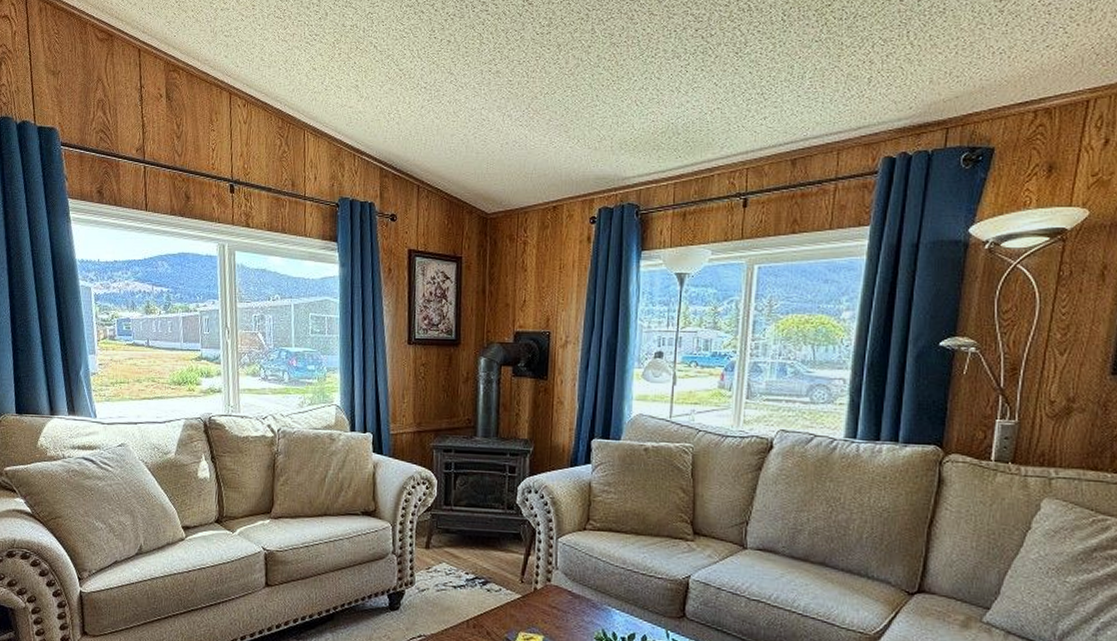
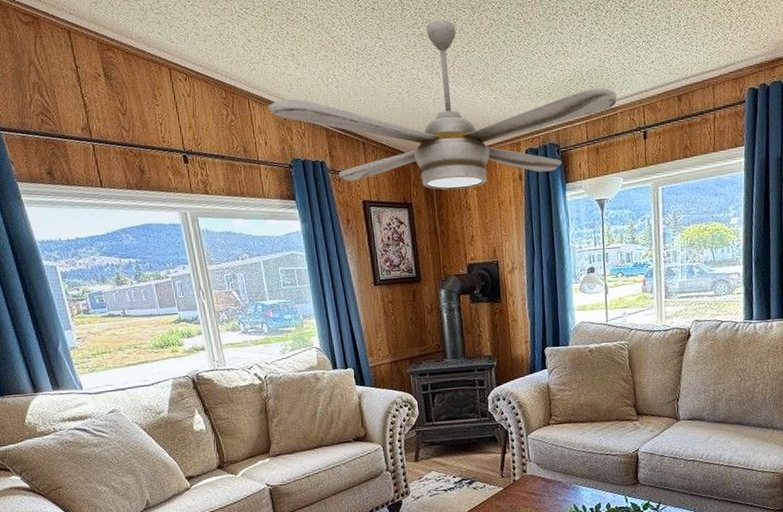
ceiling fan: none [323,57,716,247] -> present [268,20,617,190]

